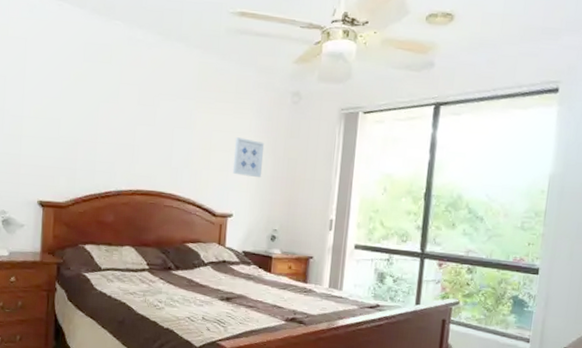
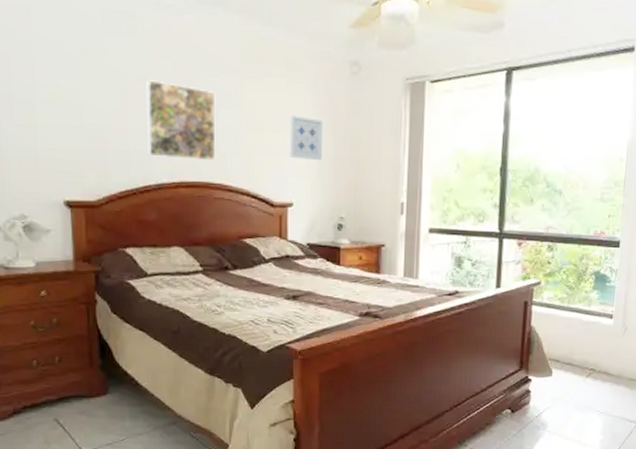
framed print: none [110,101,173,173] -> present [145,80,216,161]

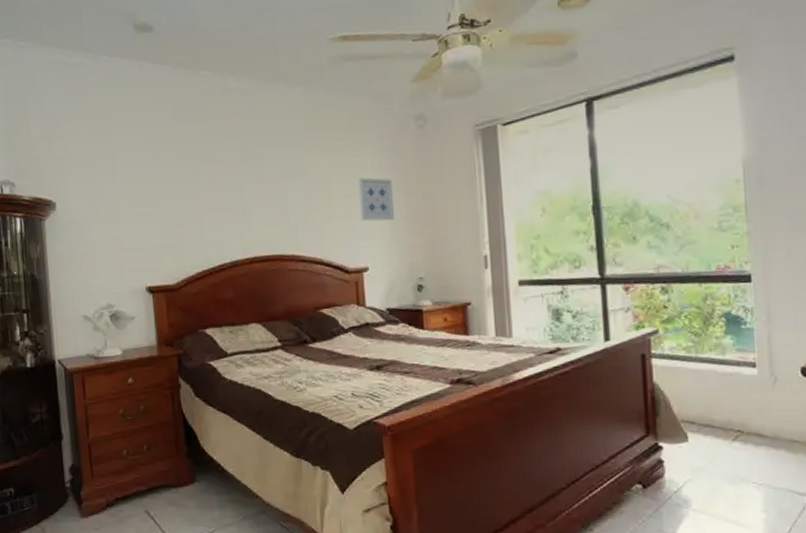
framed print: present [145,80,216,161] -> none [216,160,288,235]

